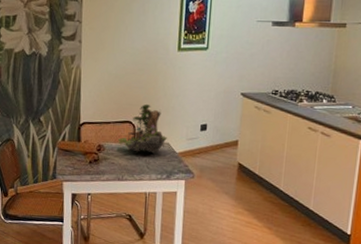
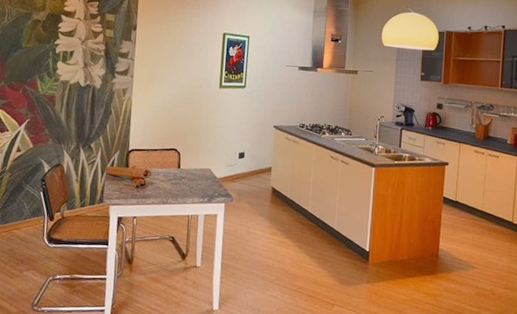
plant: present [118,104,167,154] -> none [164,133,209,179]

